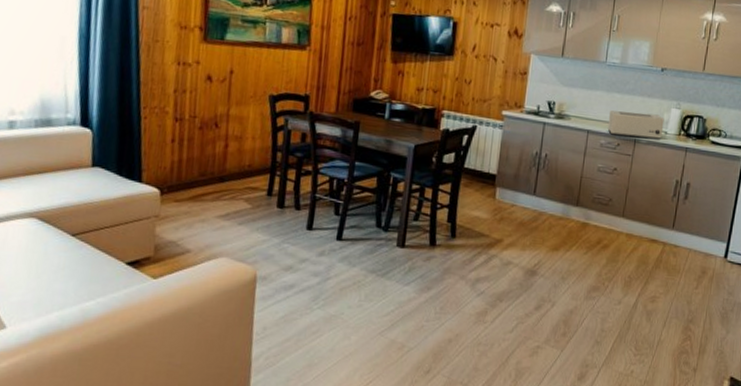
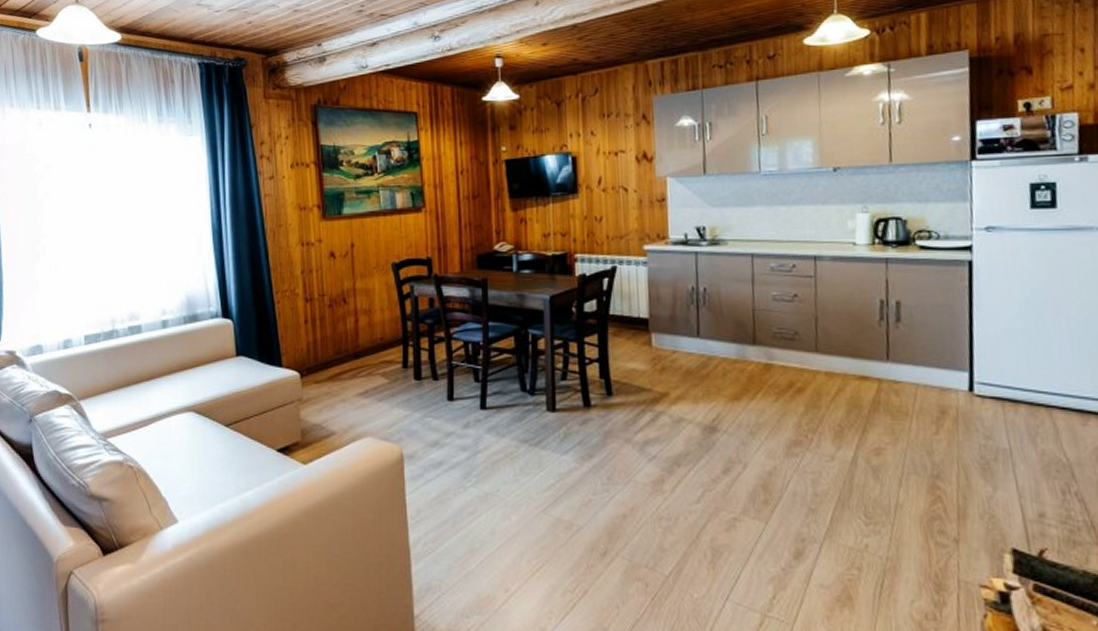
toaster: present [607,110,664,140] -> none [775,223,851,255]

